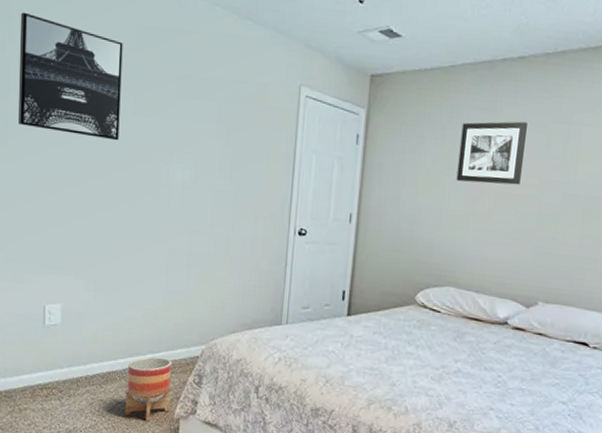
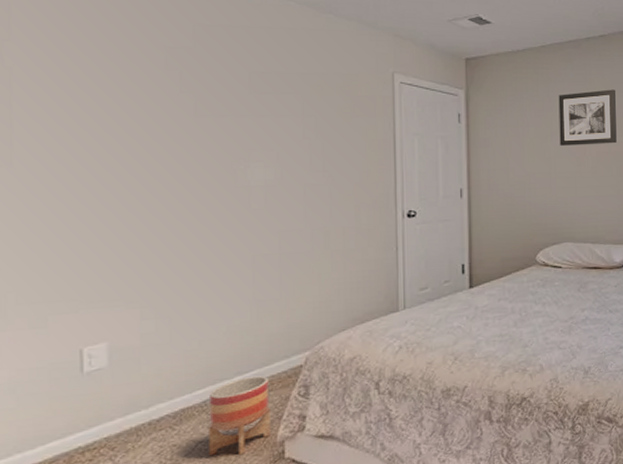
wall art: present [18,12,123,141] -> none [25,14,177,147]

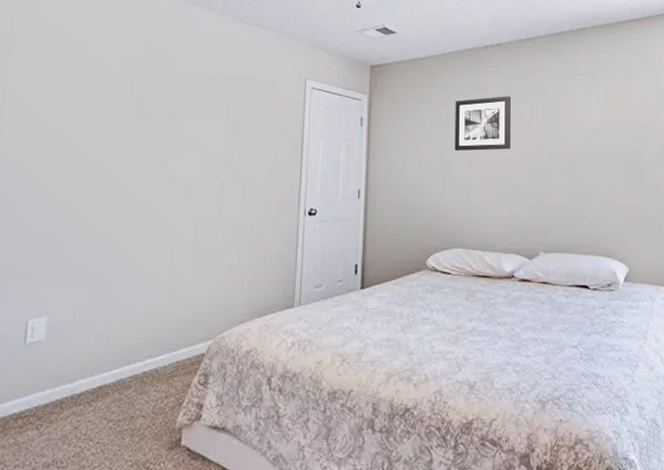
planter: present [209,376,271,455] -> none [117,361,174,437]

